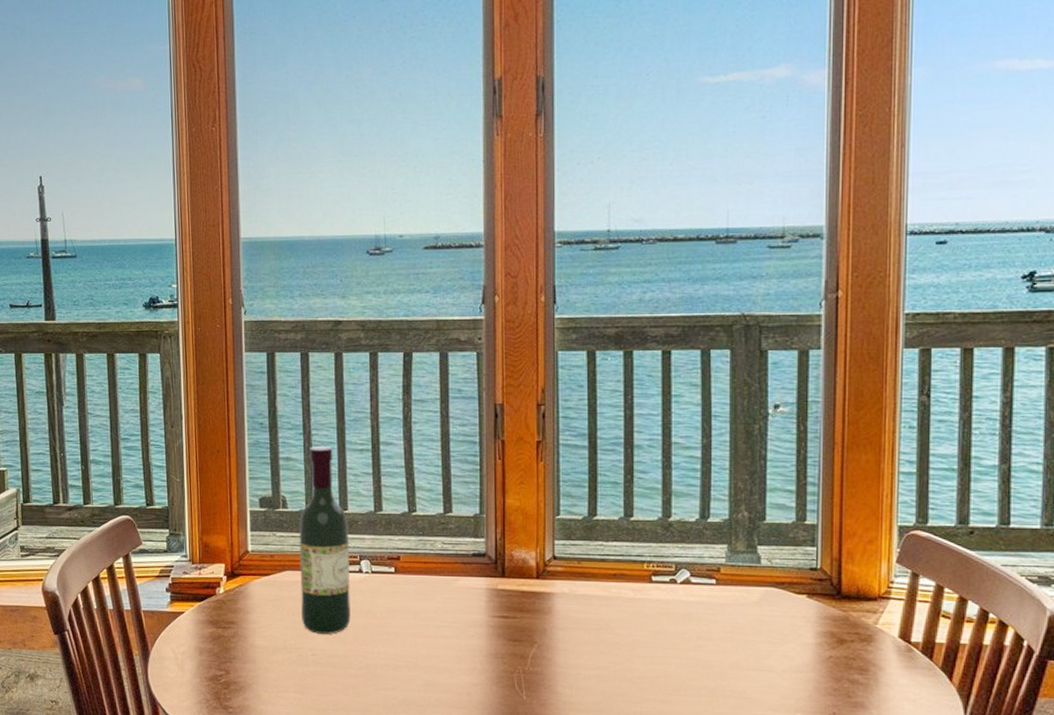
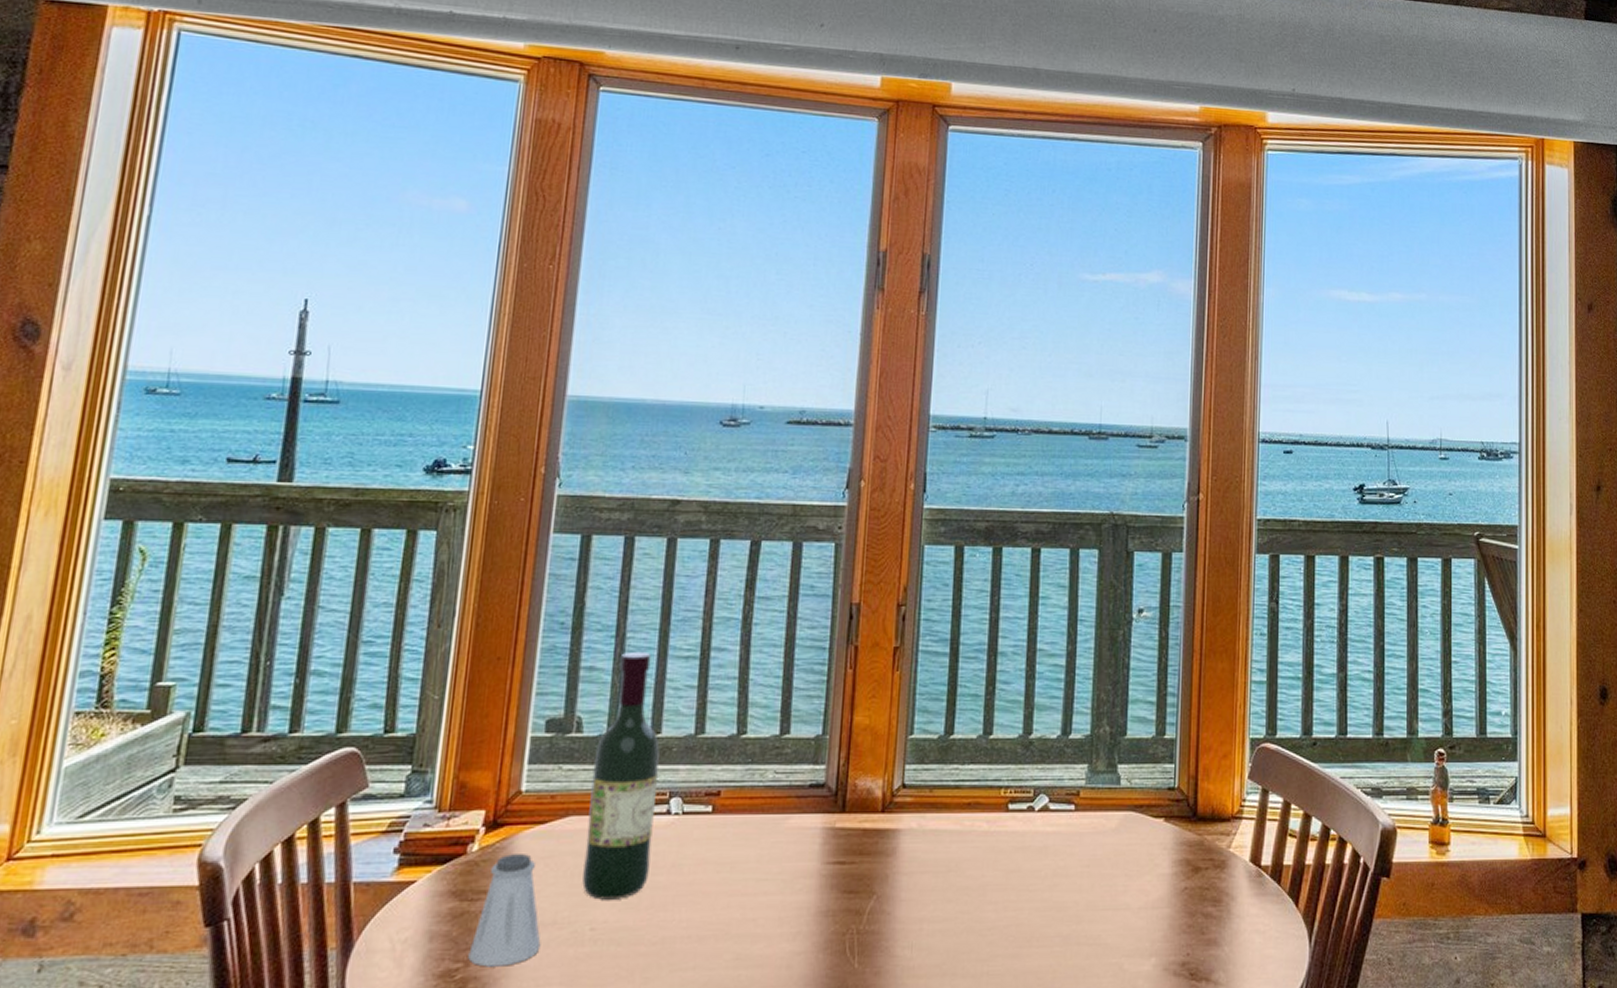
saltshaker: none [227,597,277,676] -> present [468,854,541,967]

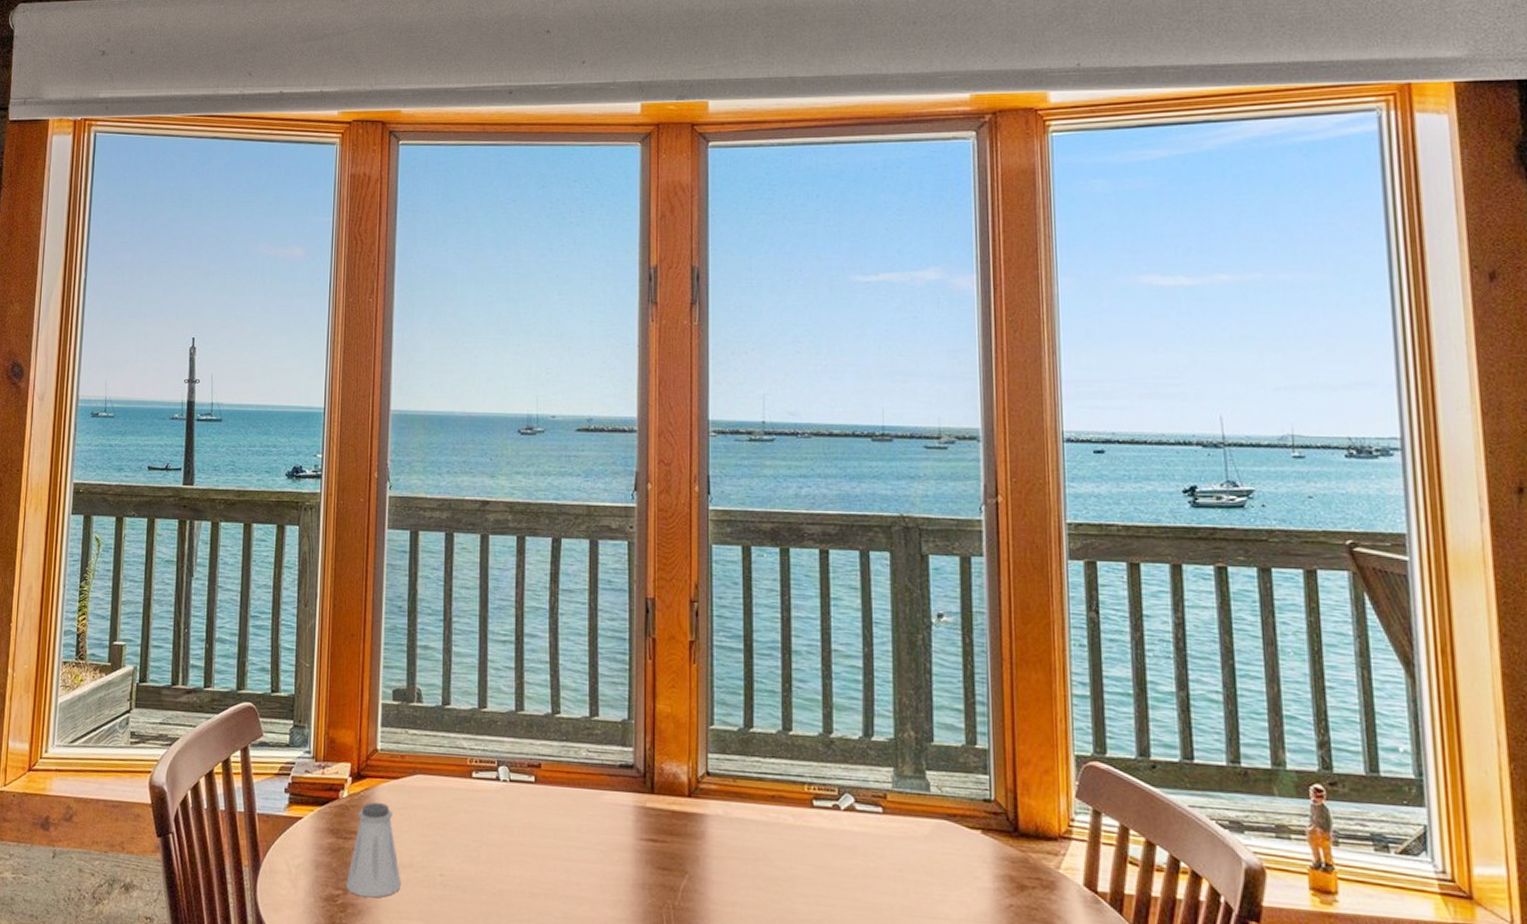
wine bottle: present [582,651,660,900] -> none [431,634,487,852]

